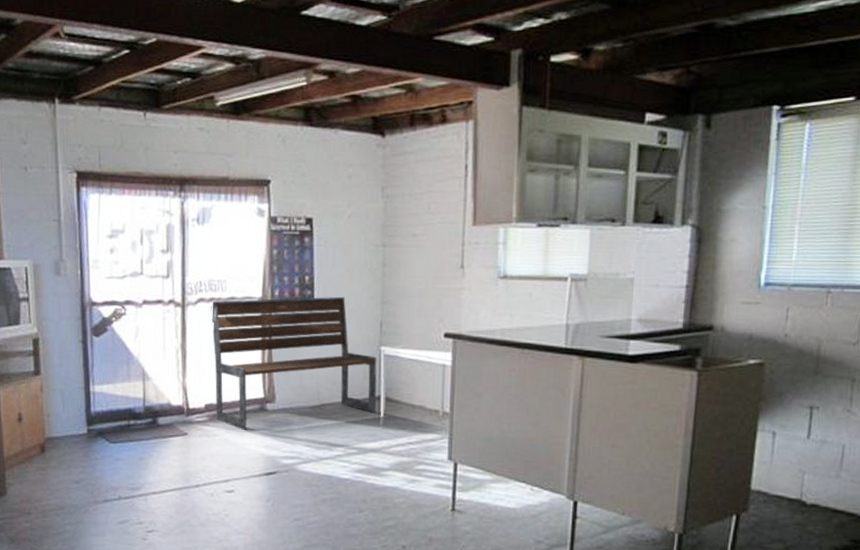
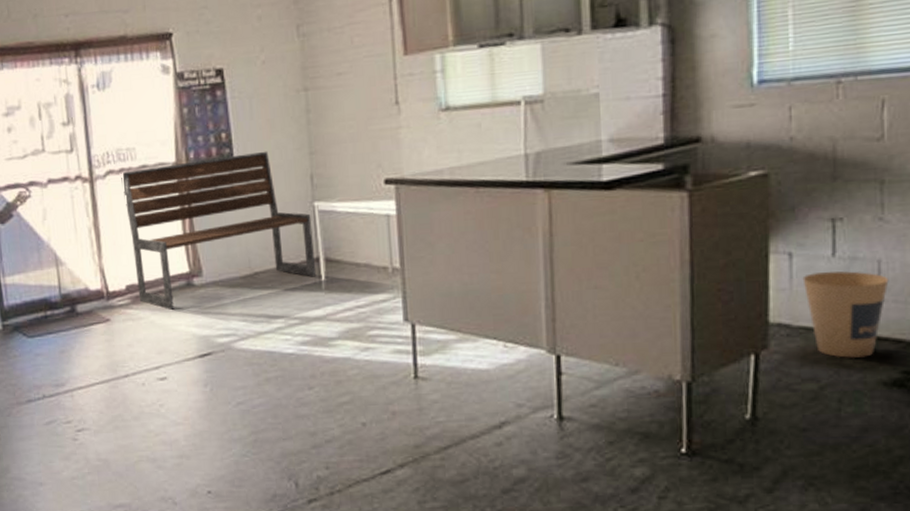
trash can: none [781,451,850,526] -> present [802,271,889,358]

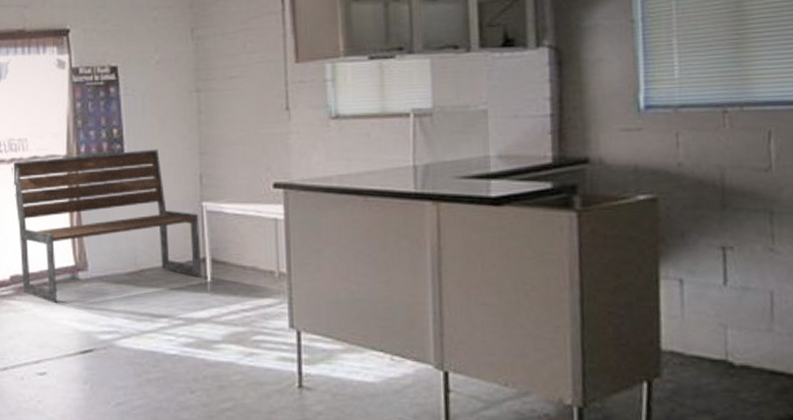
trash can: present [802,271,889,358] -> none [694,301,782,391]

